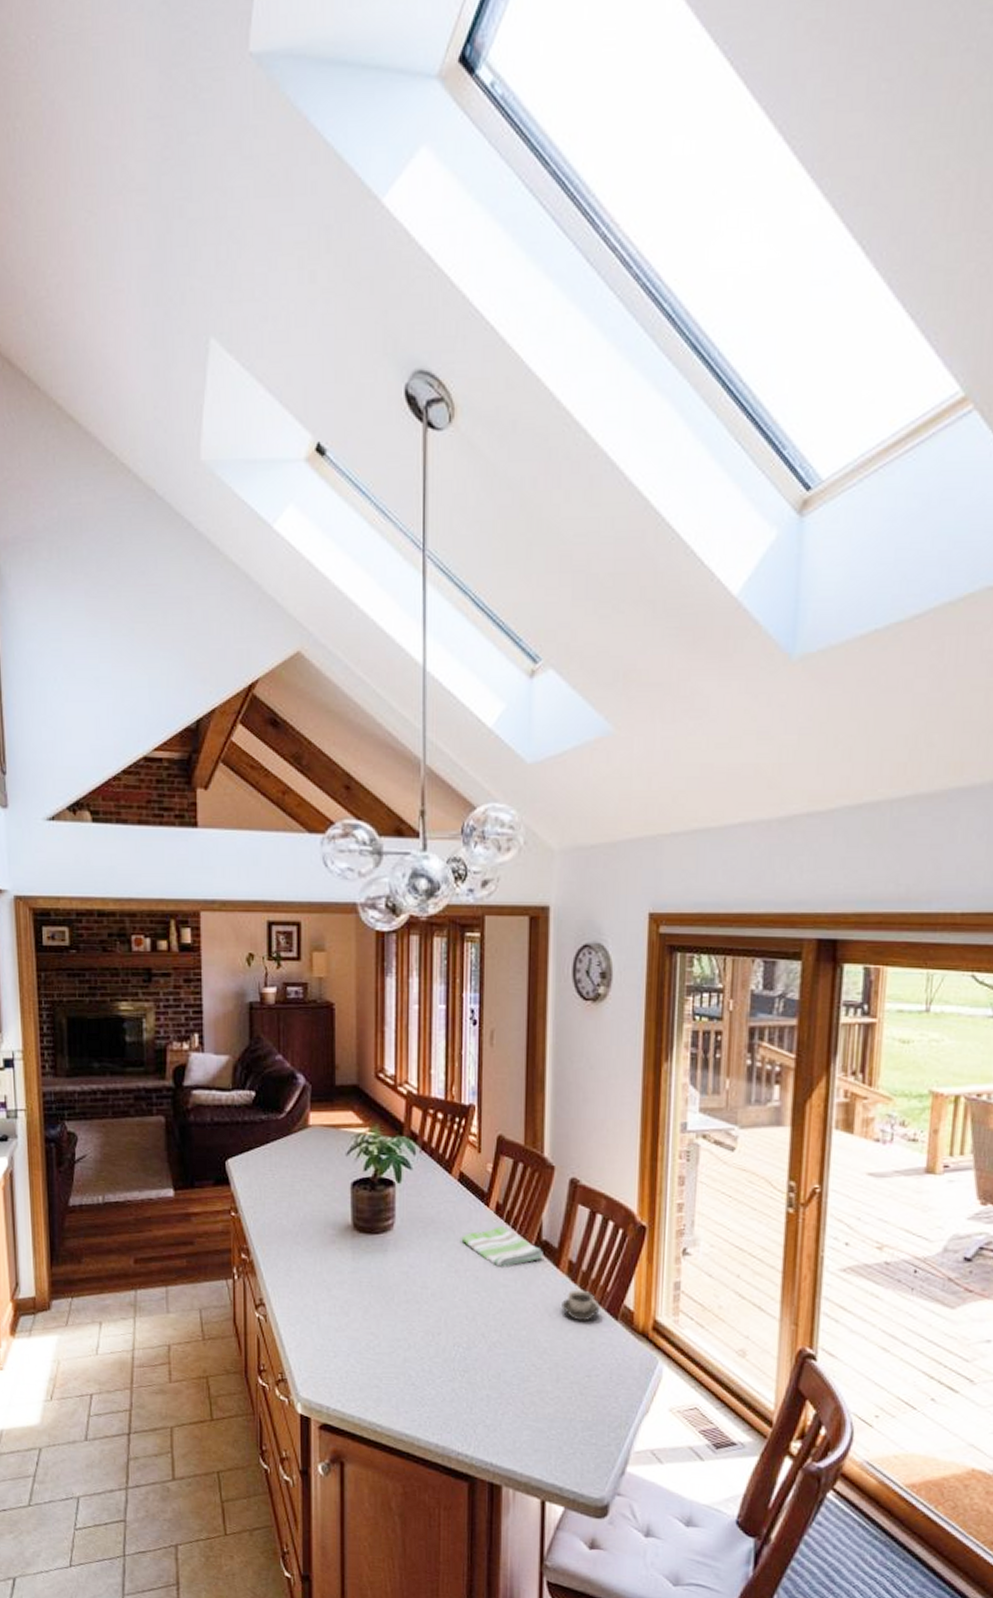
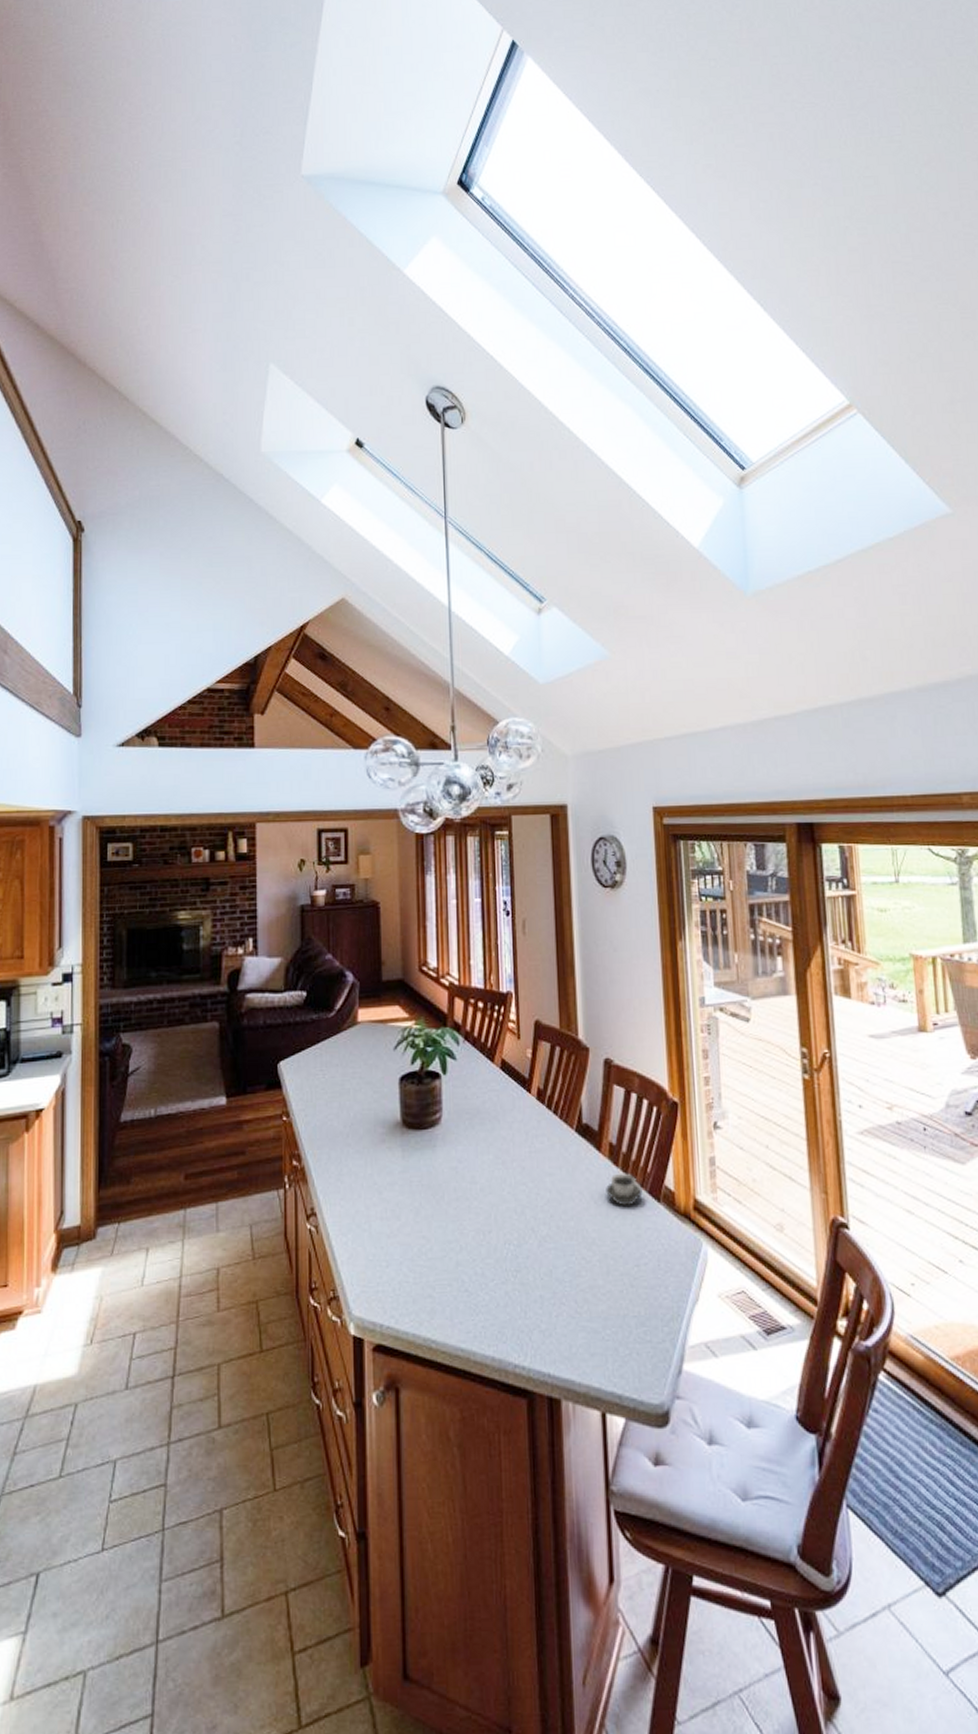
dish towel: present [461,1226,543,1267] -> none [506,1113,585,1155]

